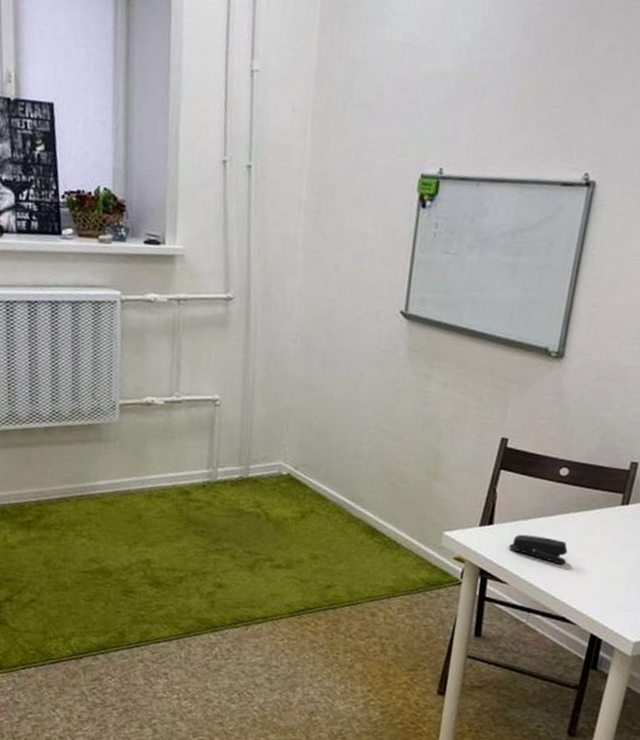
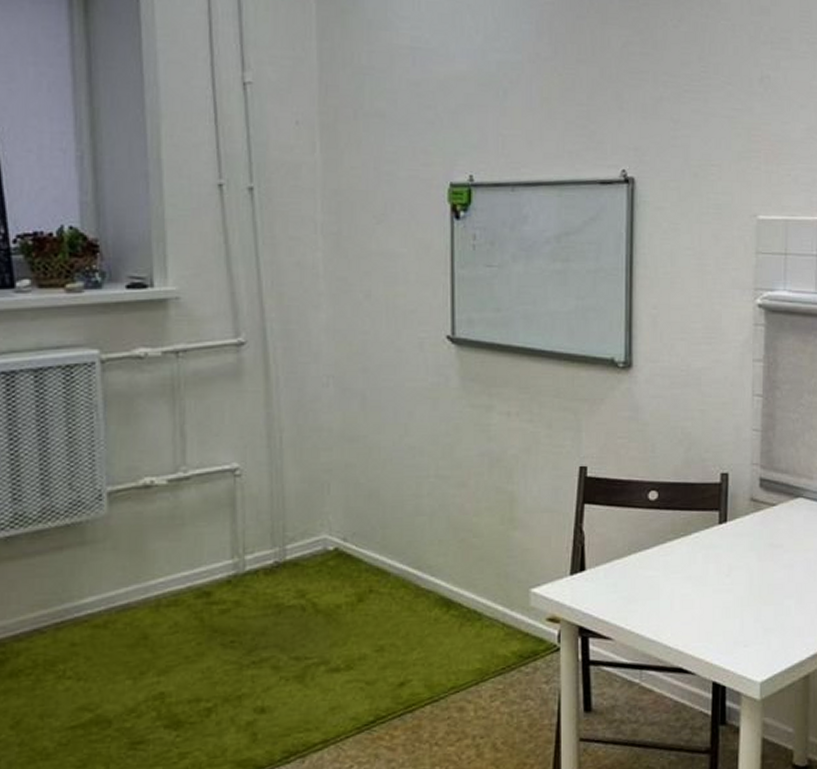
stapler: present [509,534,568,565] -> none [607,575,672,605]

